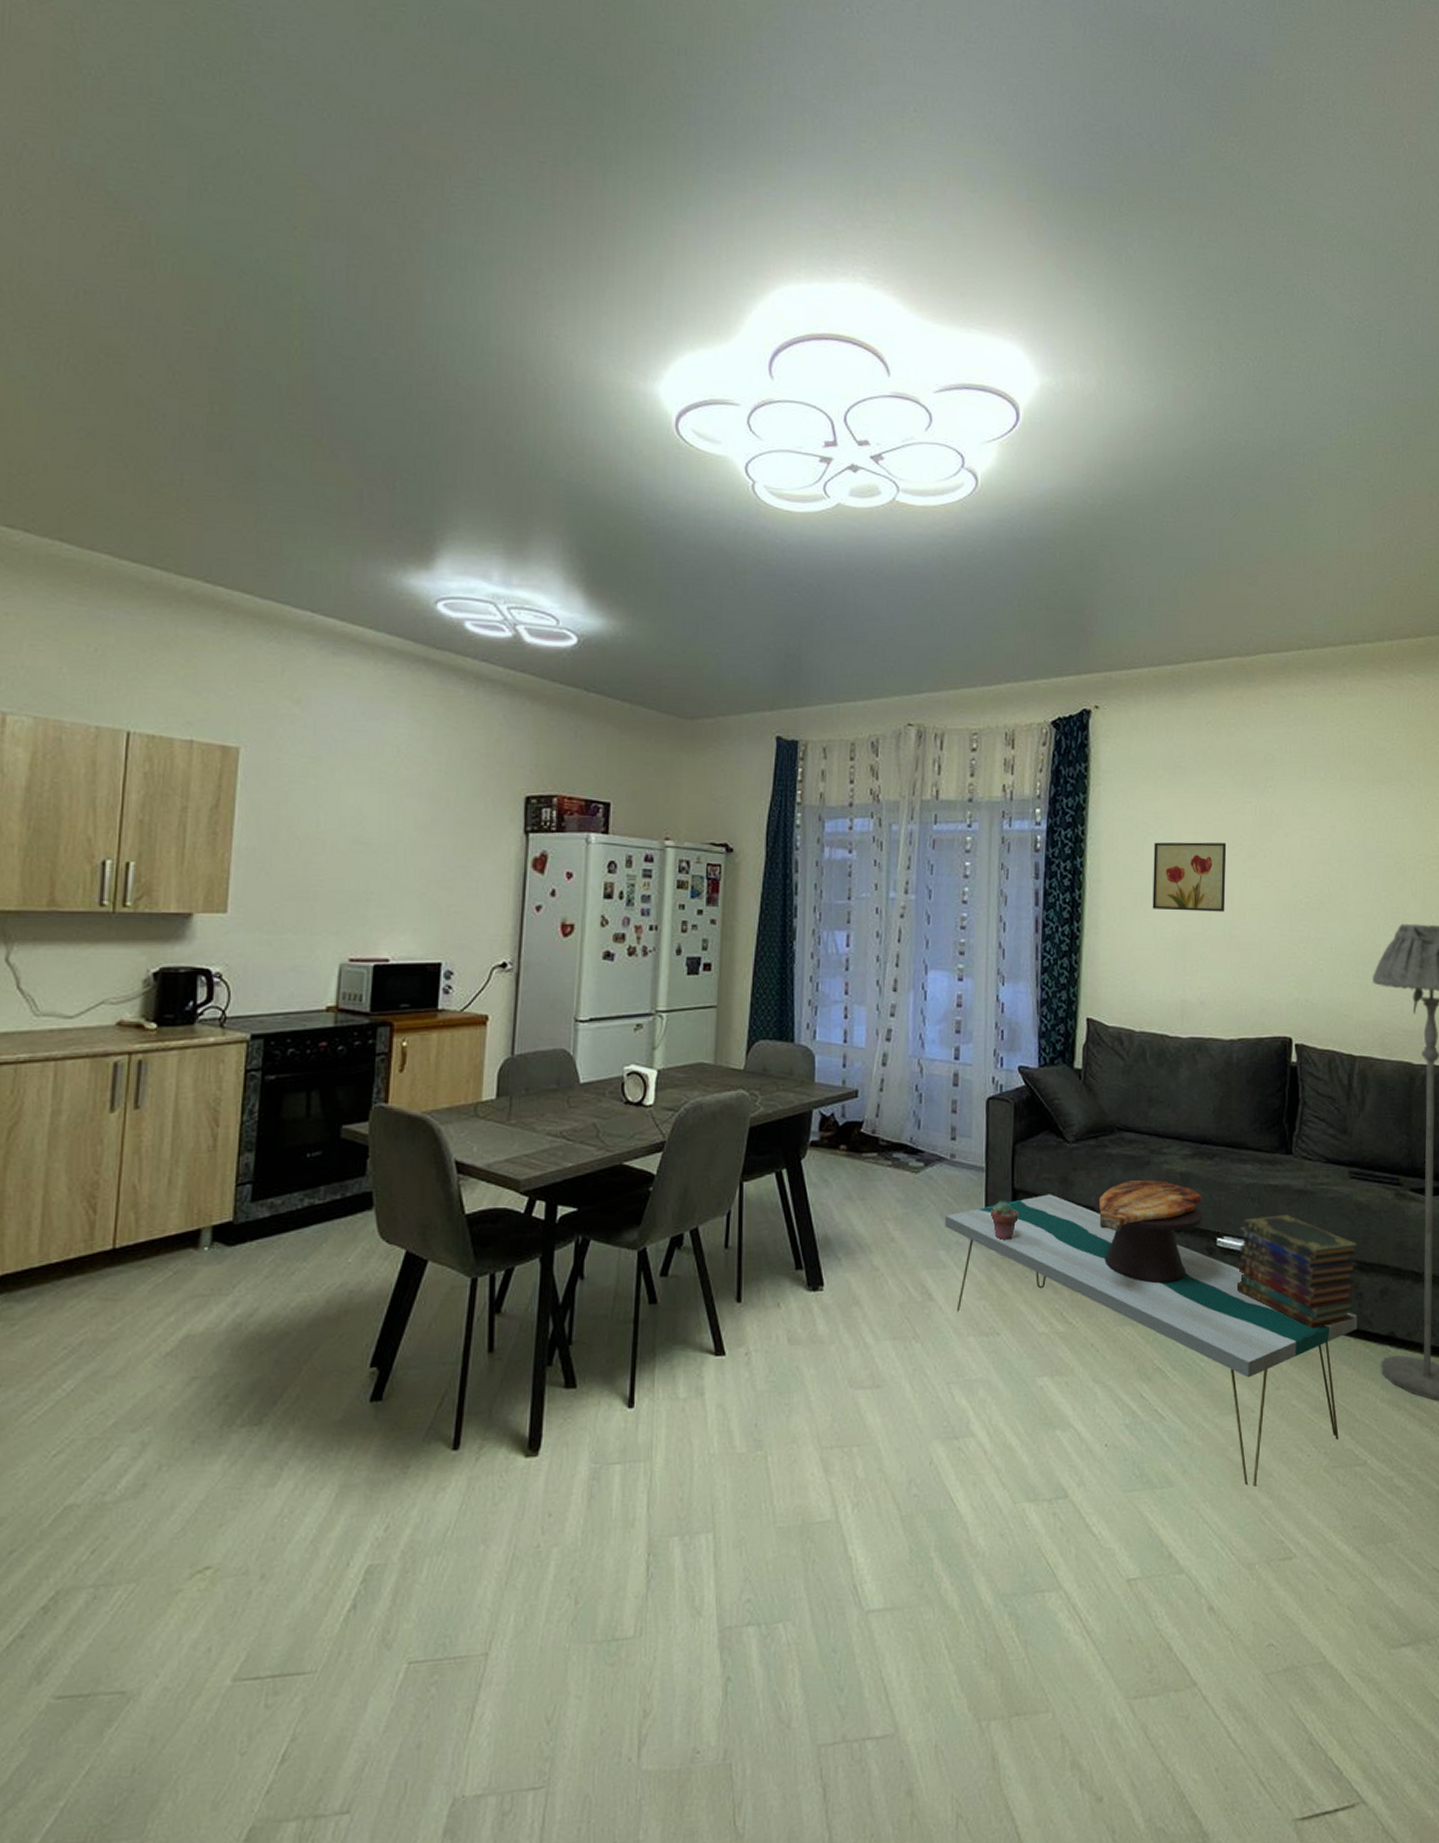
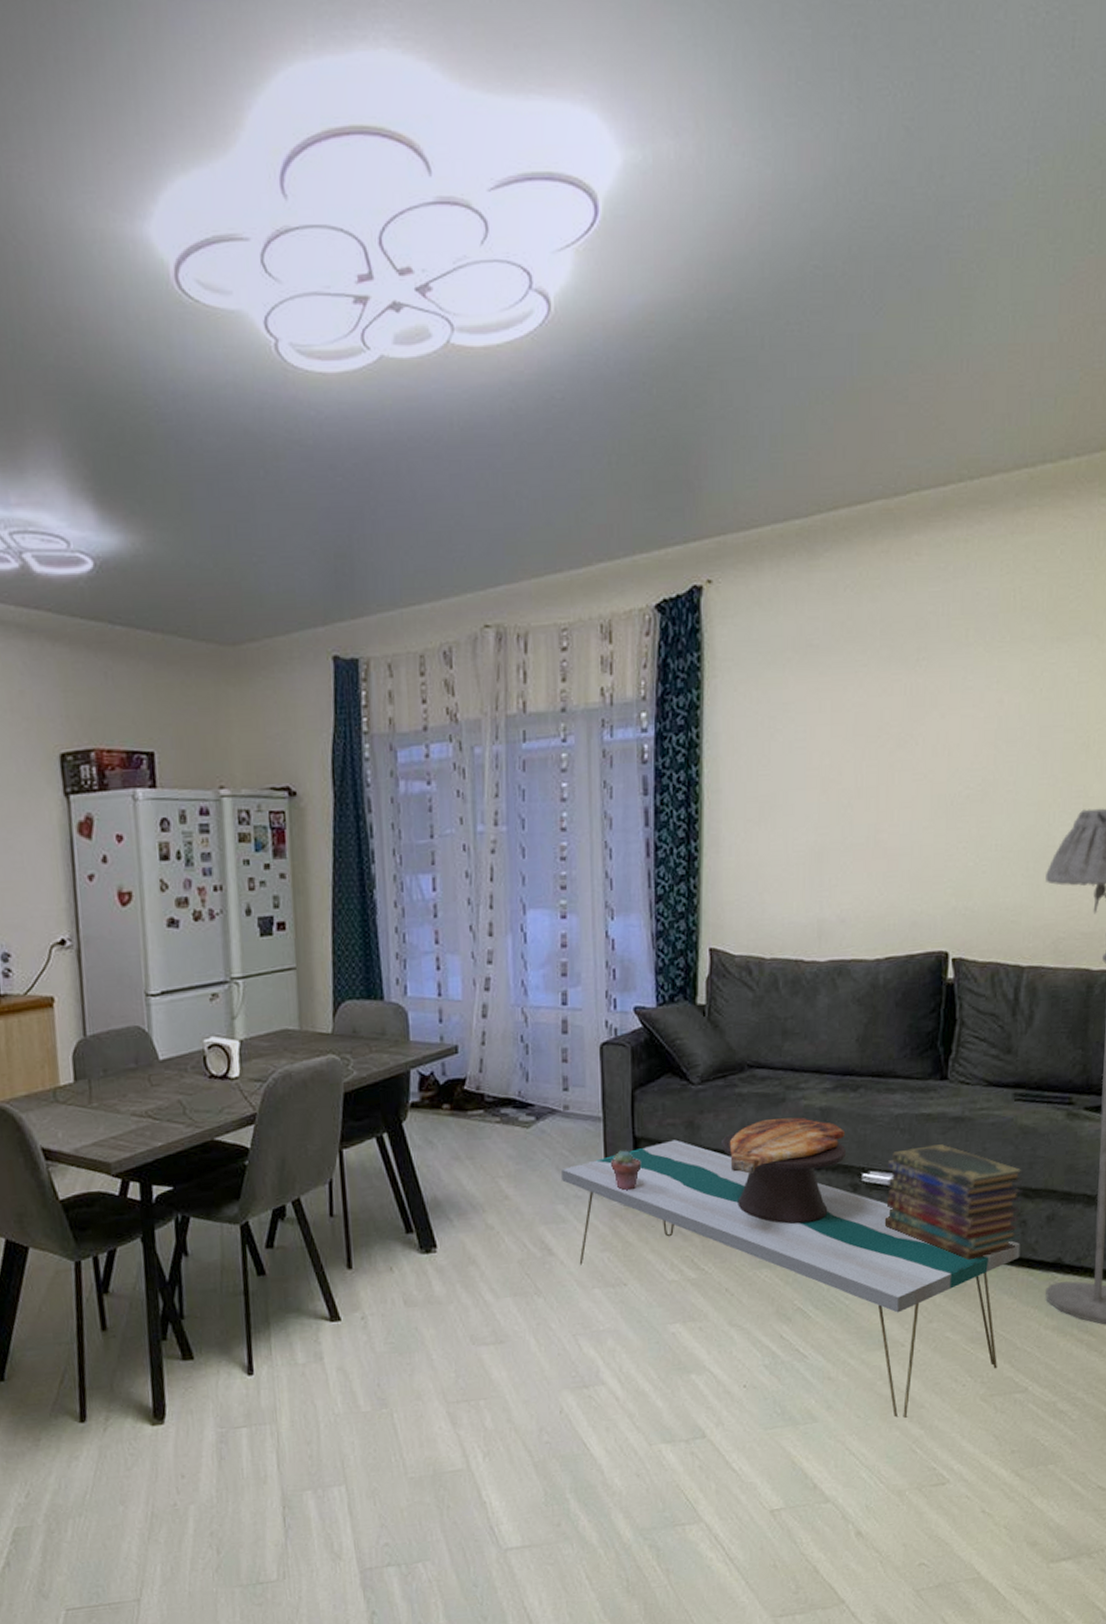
wall art: present [1152,842,1227,912] -> none [782,731,870,818]

